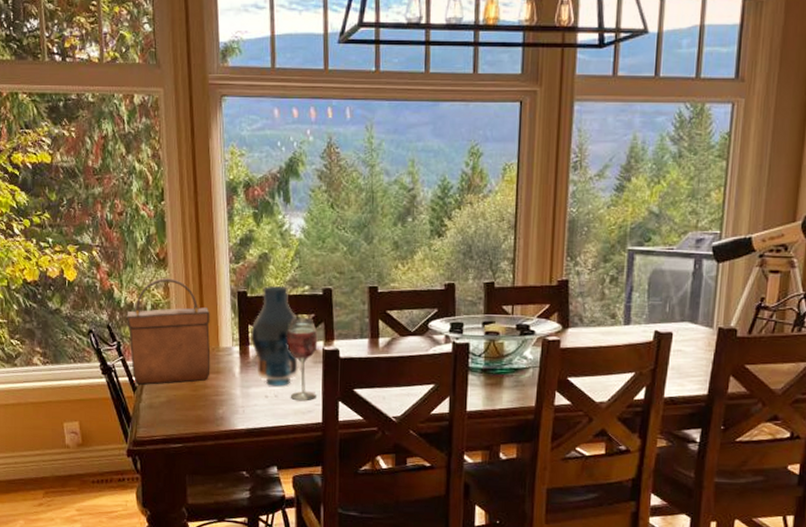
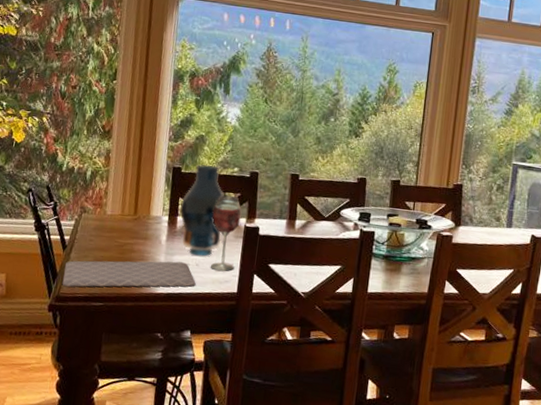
handbag: present [126,278,211,386] -> none [64,148,145,246]
placemat: none [137,394,277,430] -> present [62,260,196,287]

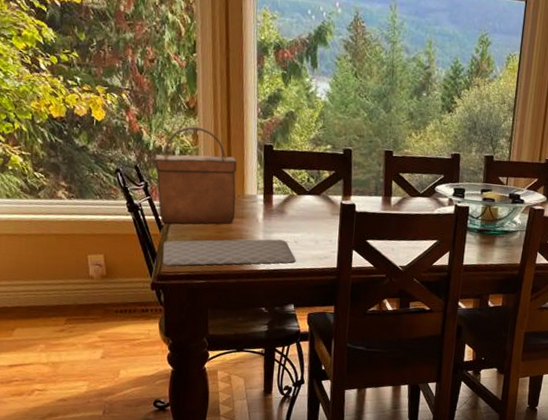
handbag: none [64,148,145,246] -> present [155,126,237,225]
vase: present [180,164,224,256] -> none [274,142,318,233]
wineglass: present [211,194,242,271] -> none [308,172,337,248]

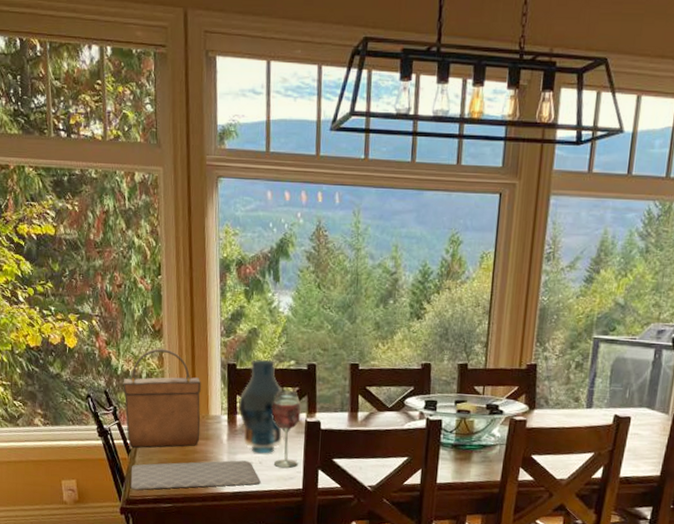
vase: none [274,142,318,233] -> present [238,359,282,454]
wineglass: none [308,172,337,248] -> present [271,389,301,468]

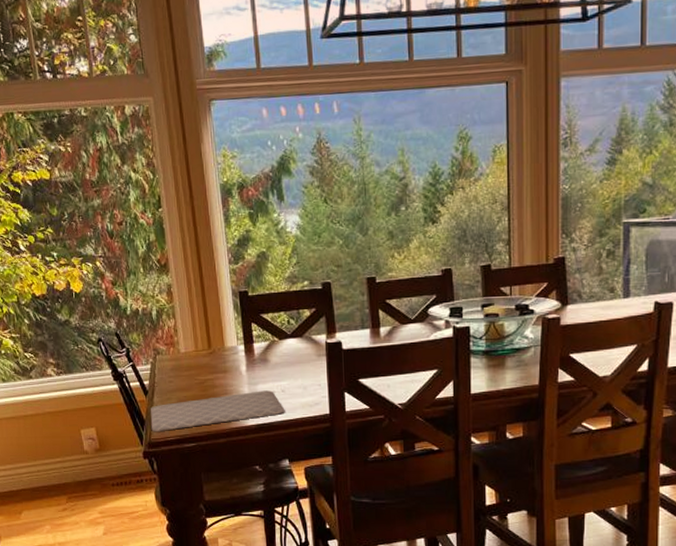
handbag: present [123,348,201,449] -> none [133,283,218,390]
vase: present [238,359,282,454] -> none [254,283,303,381]
wineglass: present [271,389,301,468] -> none [289,312,322,393]

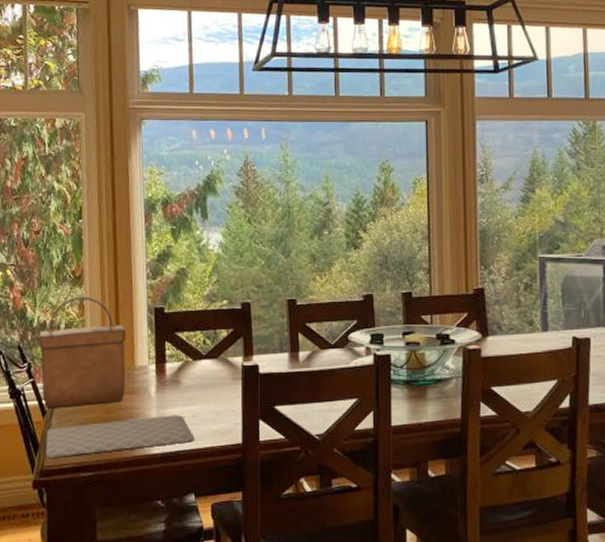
handbag: none [133,283,218,390] -> present [39,296,126,410]

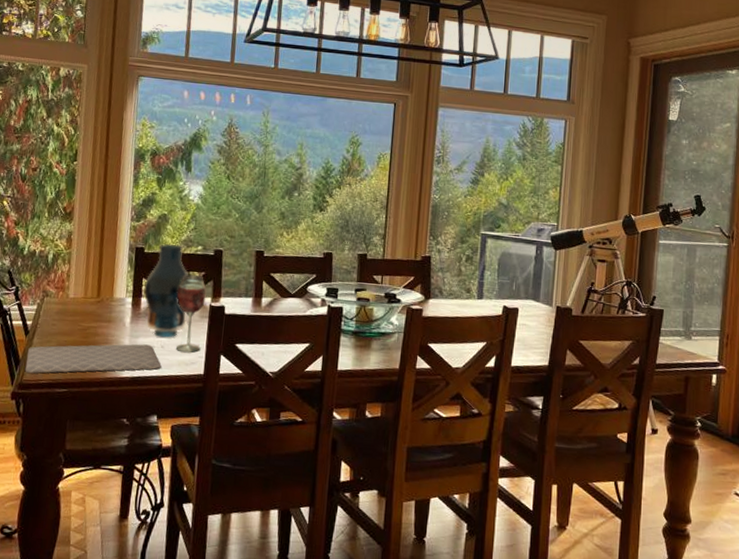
handbag: present [39,296,126,410] -> none [26,230,108,330]
vase: none [167,301,217,406] -> present [143,244,188,338]
wineglass: none [204,332,237,420] -> present [176,274,207,353]

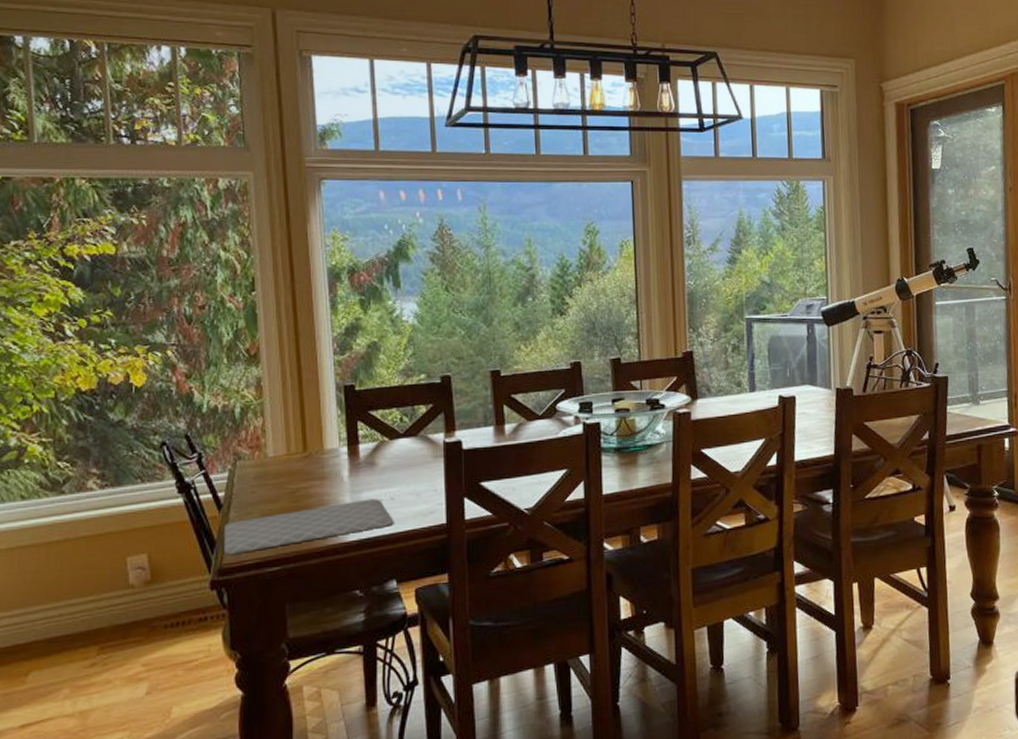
vase: present [143,244,188,338] -> none [361,376,417,488]
wineglass: present [176,274,207,353] -> none [401,408,439,501]

